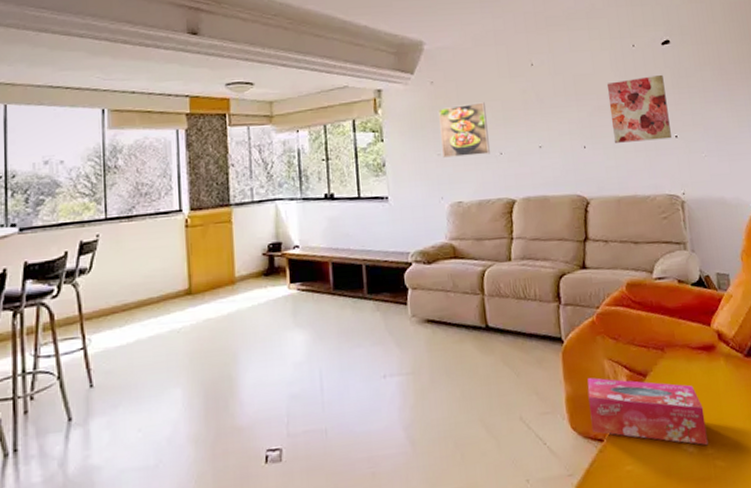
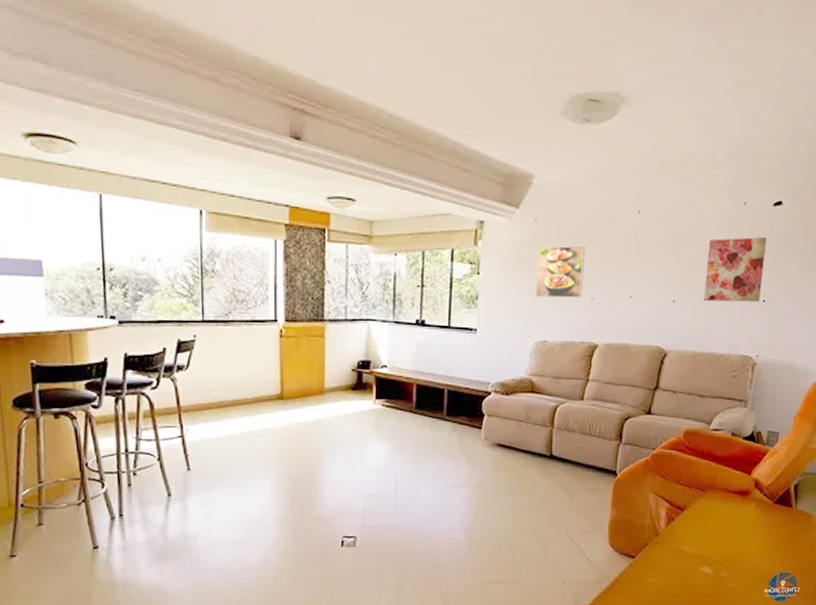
tissue box: present [587,377,708,446] -> none [627,507,727,570]

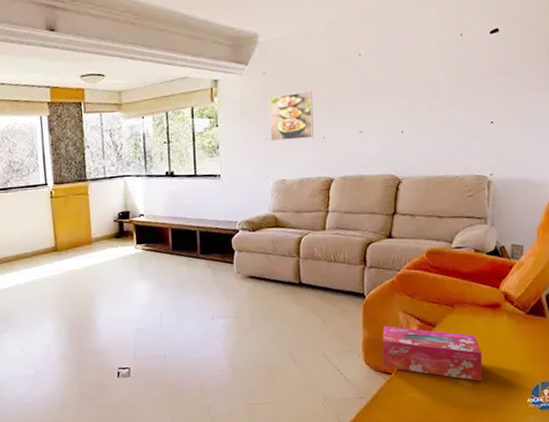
tissue box: none [627,507,727,570] -> present [382,326,482,382]
wall art: present [703,236,767,302] -> none [430,63,487,128]

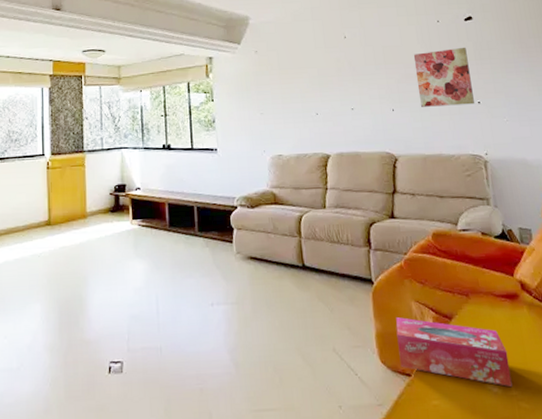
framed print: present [269,91,314,141] -> none [262,69,307,116]
wall art: none [430,63,487,128] -> present [413,47,475,107]

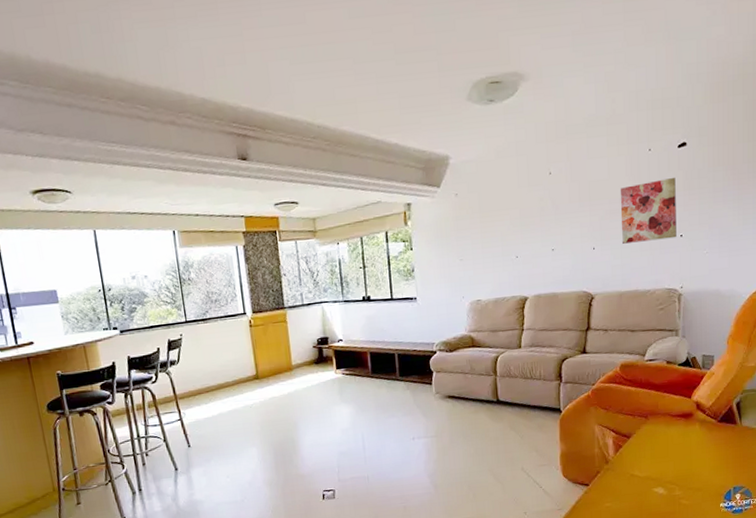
tissue box: present [396,317,513,388] -> none [579,439,676,489]

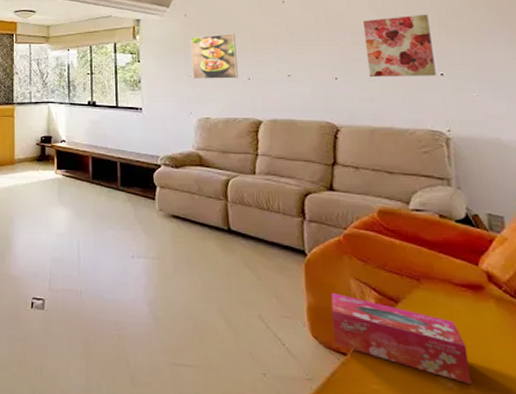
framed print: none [462,211,507,262] -> present [191,33,238,79]
tissue box: none [579,439,676,489] -> present [331,293,472,385]

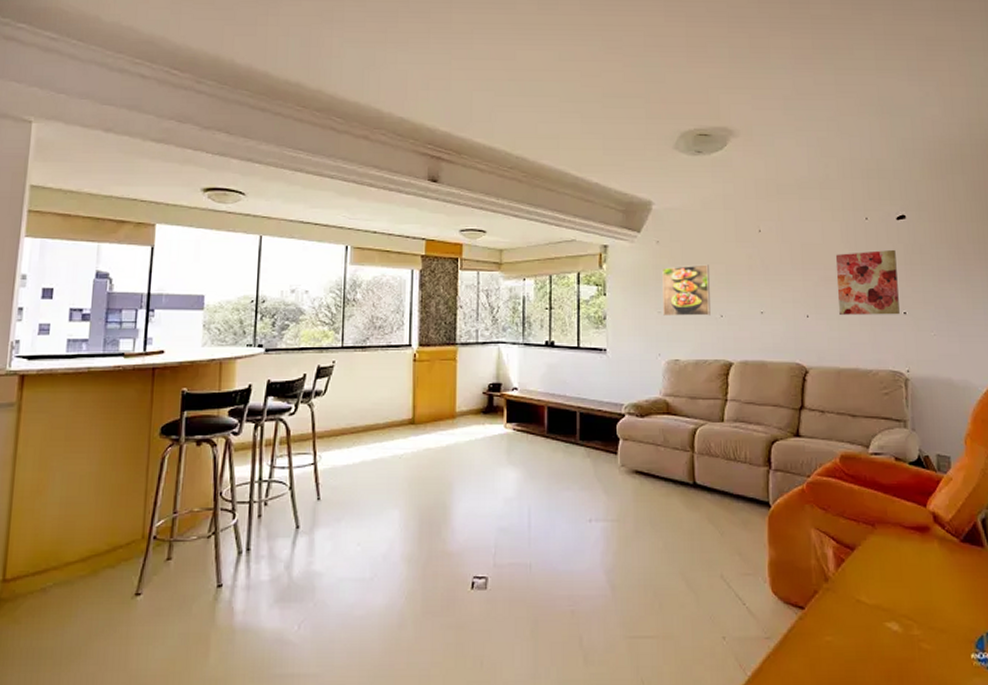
tissue box: present [331,293,472,385] -> none [792,545,914,627]

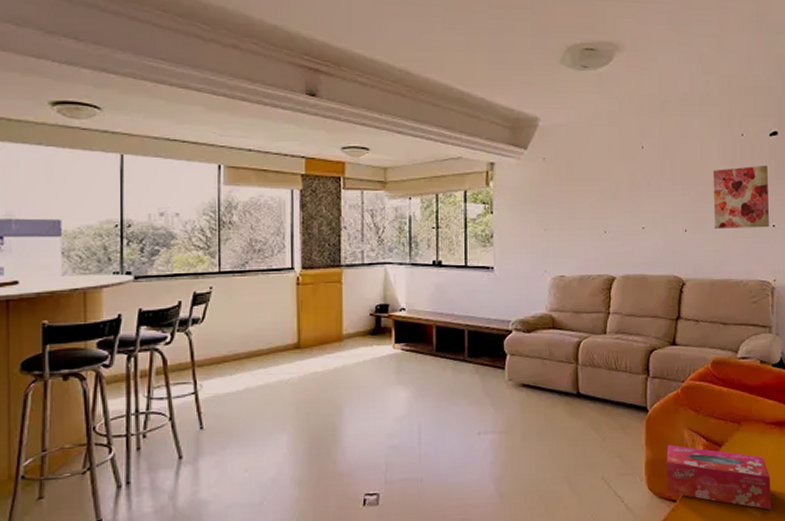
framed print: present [662,264,711,316] -> none [548,181,595,233]
tissue box: none [792,545,914,627] -> present [666,445,772,510]

